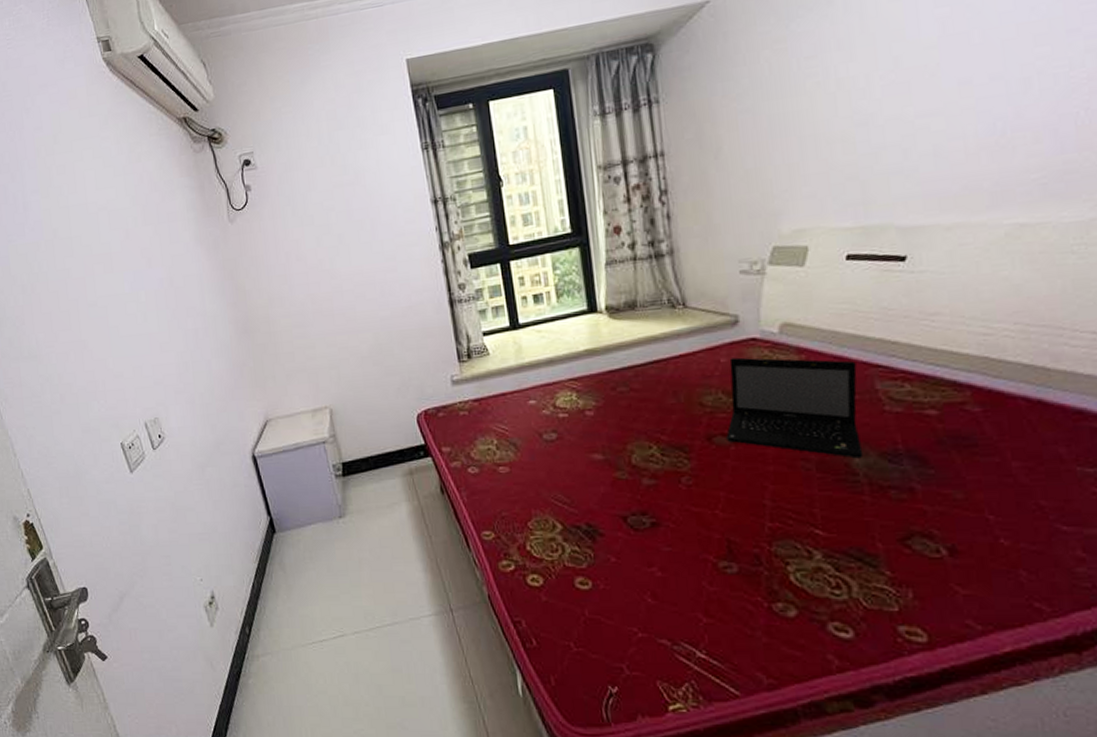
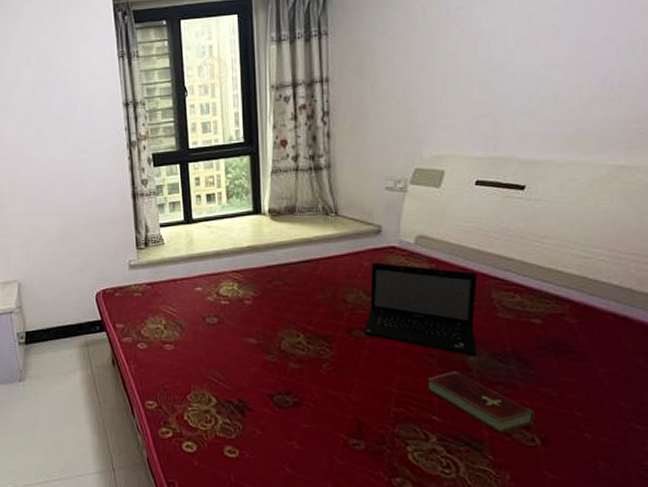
hardcover book: none [805,476,938,545] -> present [427,371,535,434]

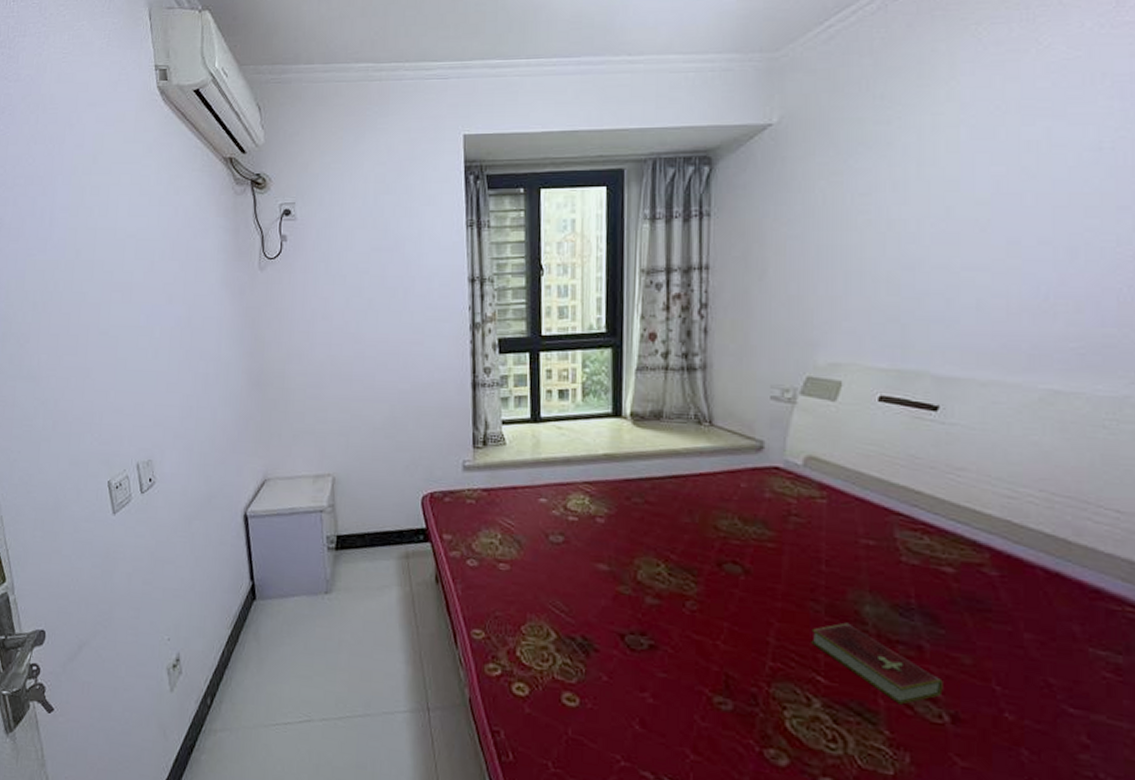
laptop: present [364,262,478,357] -> none [737,484,877,608]

